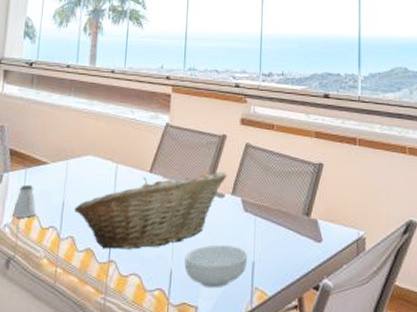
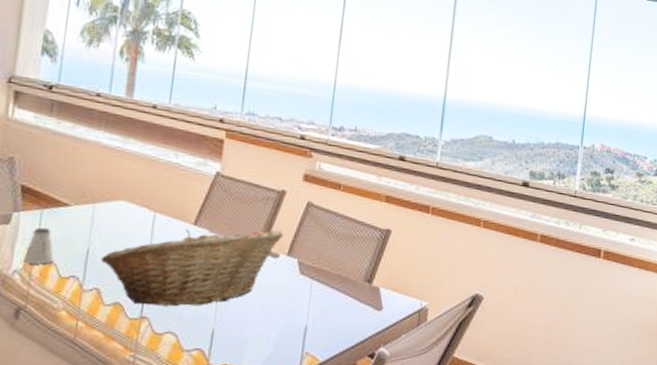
cereal bowl: present [184,244,248,288] -> none [228,307,301,352]

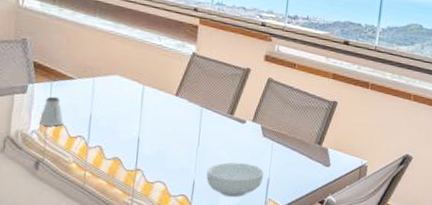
fruit basket: present [101,229,284,307] -> none [102,100,249,162]
cereal bowl: none [228,307,301,352] -> present [206,162,264,198]

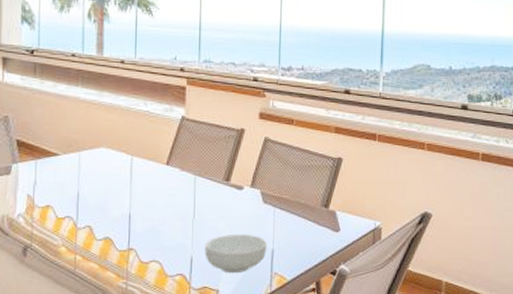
saltshaker: present [39,96,64,126] -> none [25,175,50,208]

